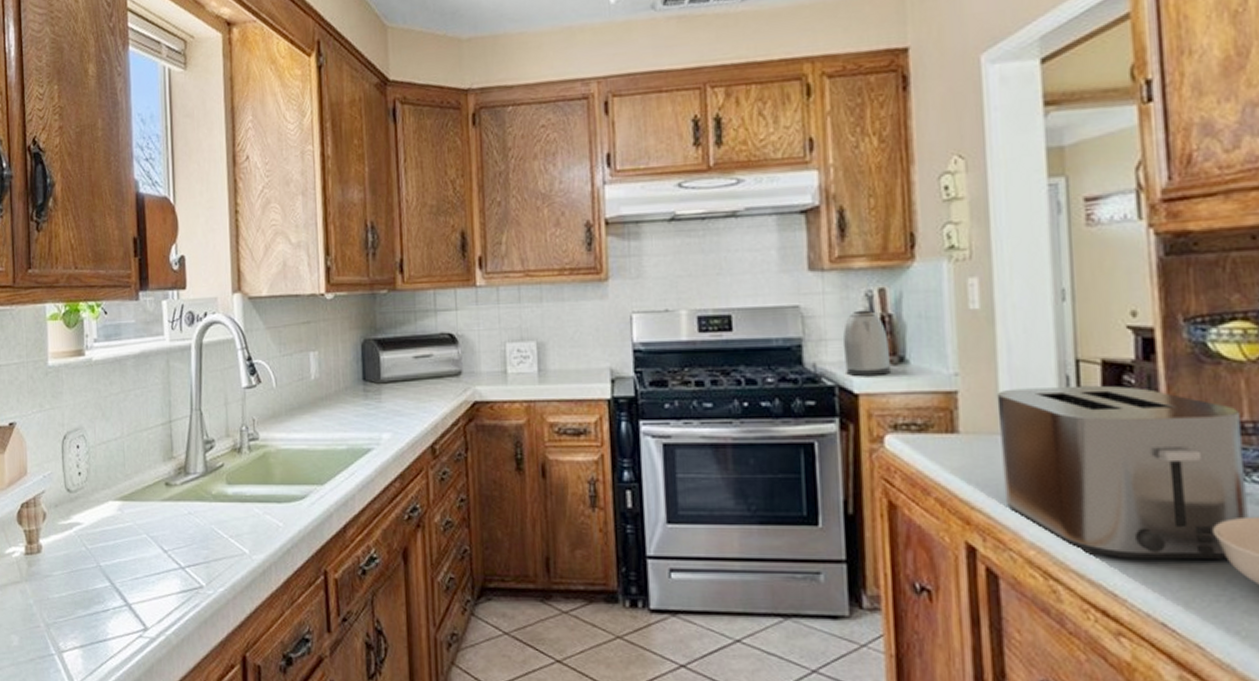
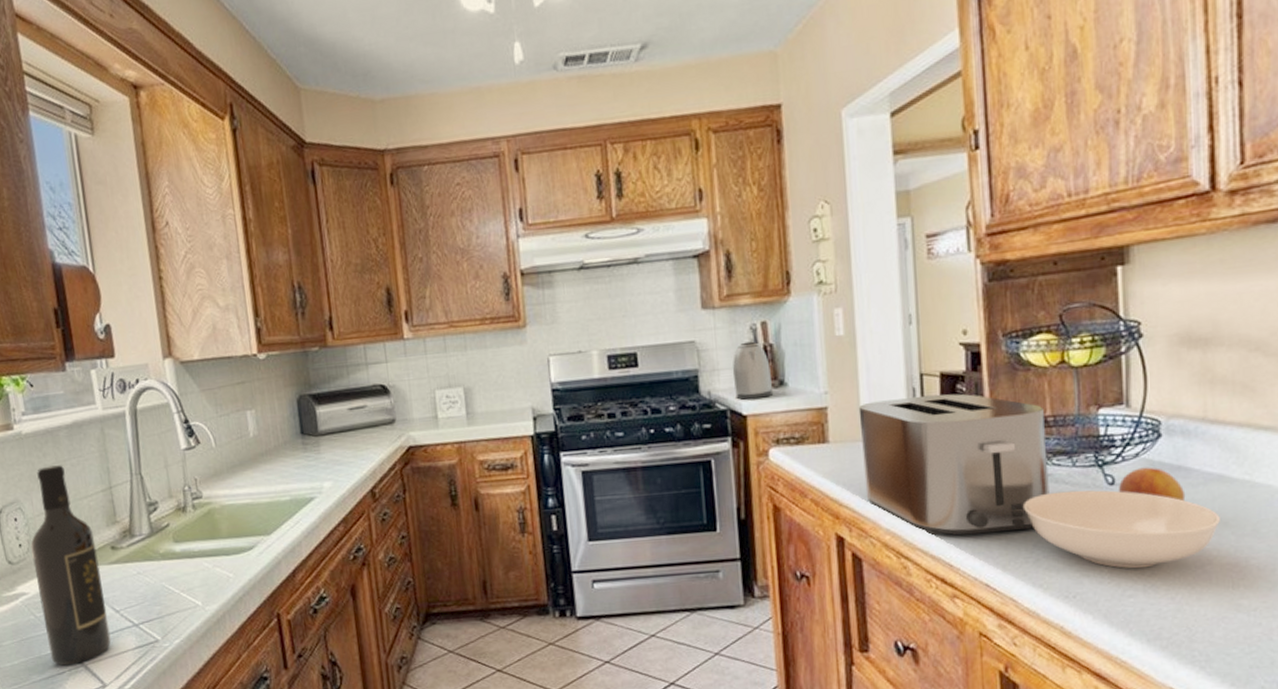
wine bottle: none [89,395,157,603] -> present [30,465,111,666]

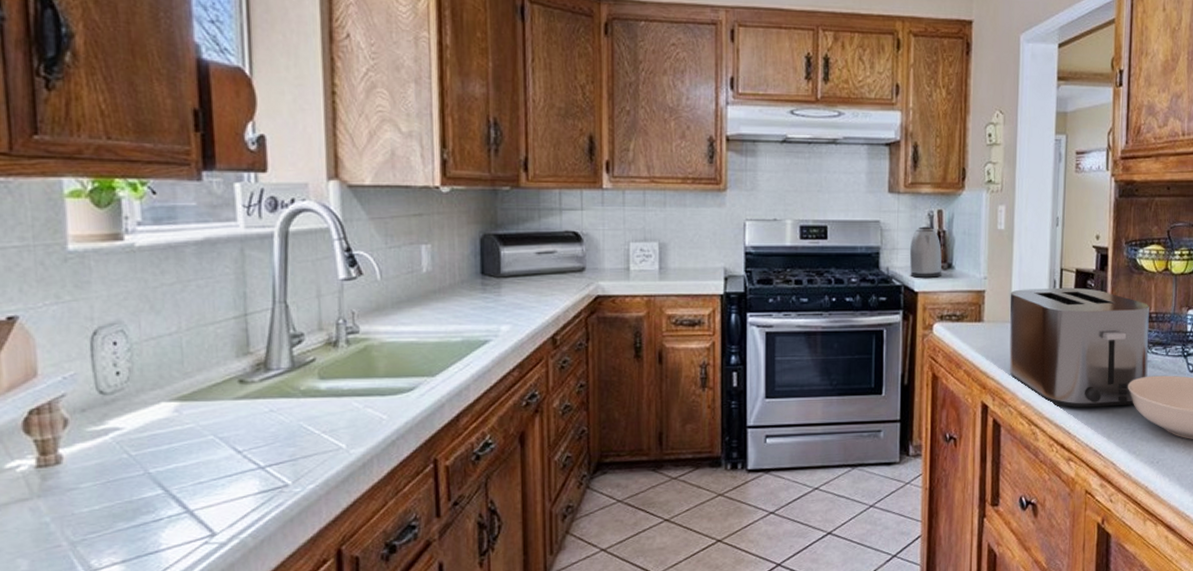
wine bottle: present [30,465,111,666] -> none [132,285,228,512]

